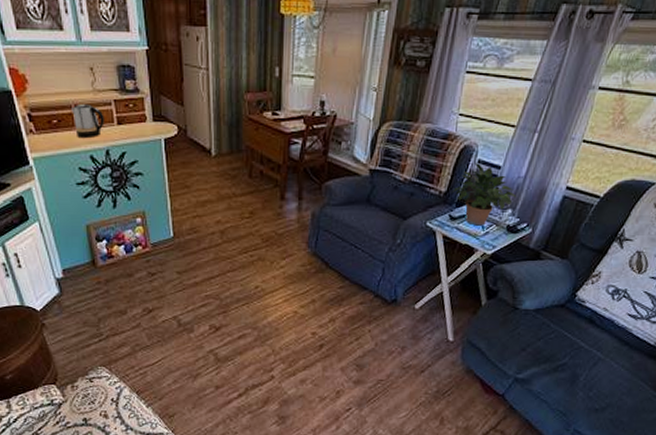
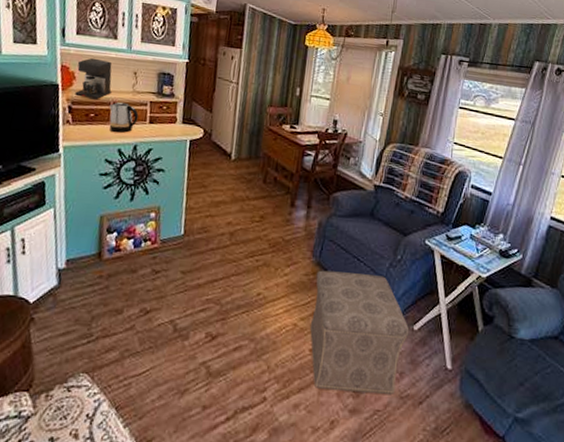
coffee maker: none [27,55,70,104] -> present [75,57,112,100]
ottoman: none [310,260,411,366] -> present [310,270,410,394]
potted plant: present [451,163,516,226] -> none [448,188,506,248]

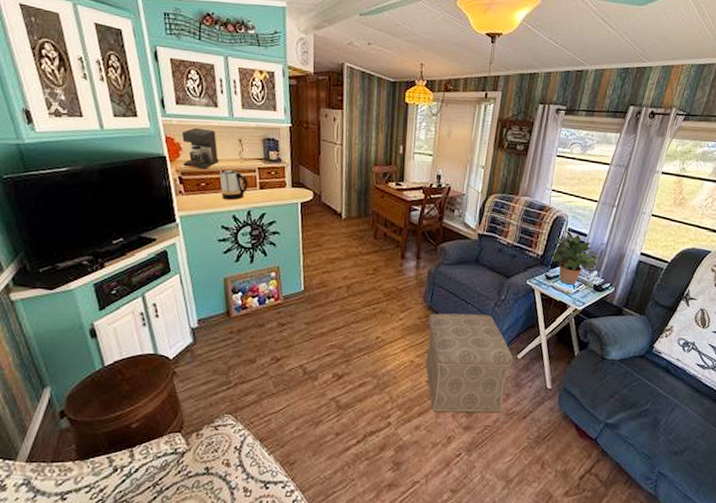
potted plant: none [448,188,506,248] -> present [547,231,600,285]

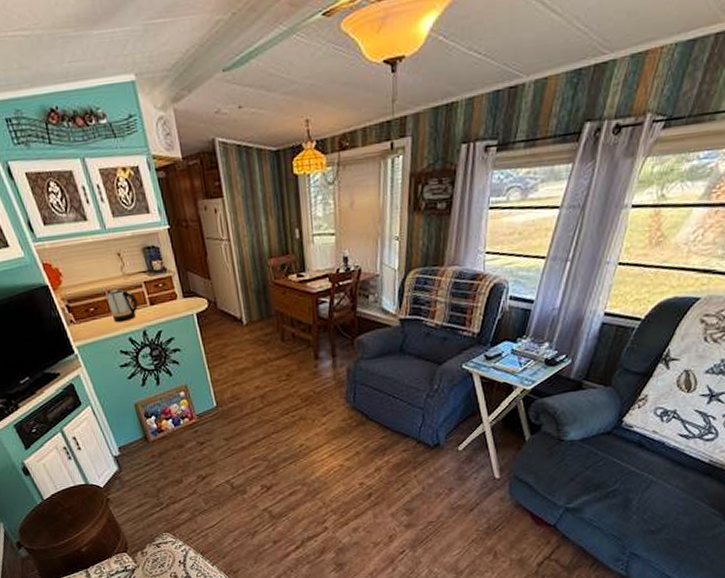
coffee maker: present [182,127,219,169] -> none [58,247,102,294]
ottoman: present [425,313,514,412] -> none [353,407,454,513]
potted plant: present [547,231,600,285] -> none [485,300,552,363]

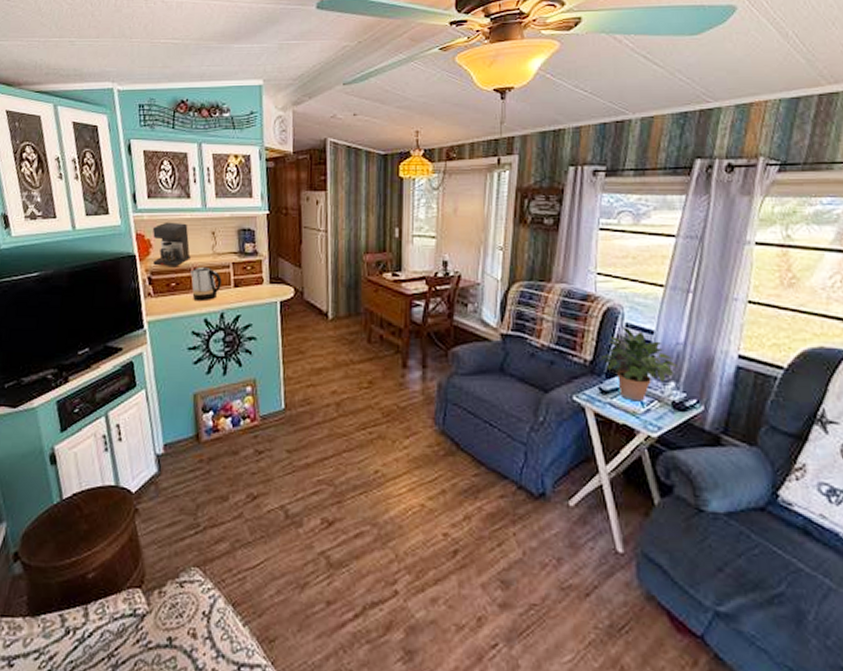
coffee maker: none [58,247,102,294] -> present [153,222,191,267]
potted plant: none [485,300,552,363] -> present [598,327,678,402]

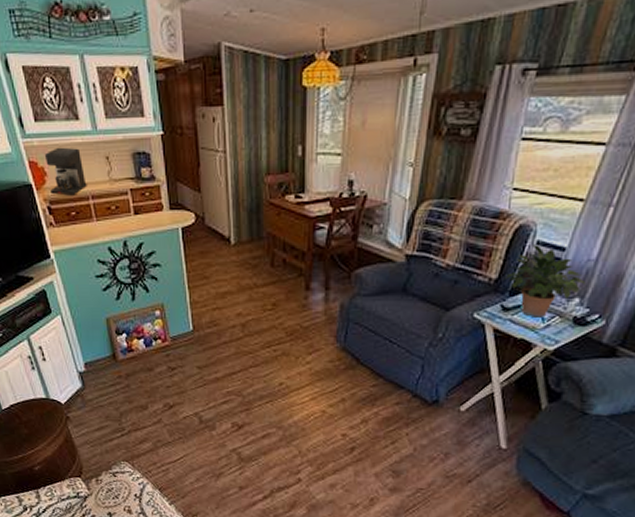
kettle: present [190,266,222,302] -> none [89,194,121,230]

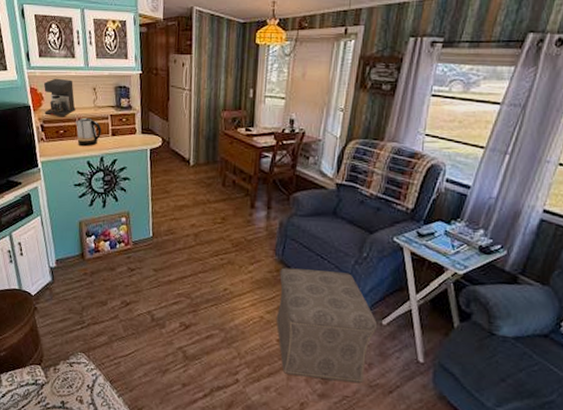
kettle: none [89,194,121,230] -> present [76,117,102,147]
ottoman: none [340,355,455,474] -> present [276,267,378,383]
potted plant: present [503,245,585,318] -> none [419,182,488,245]

